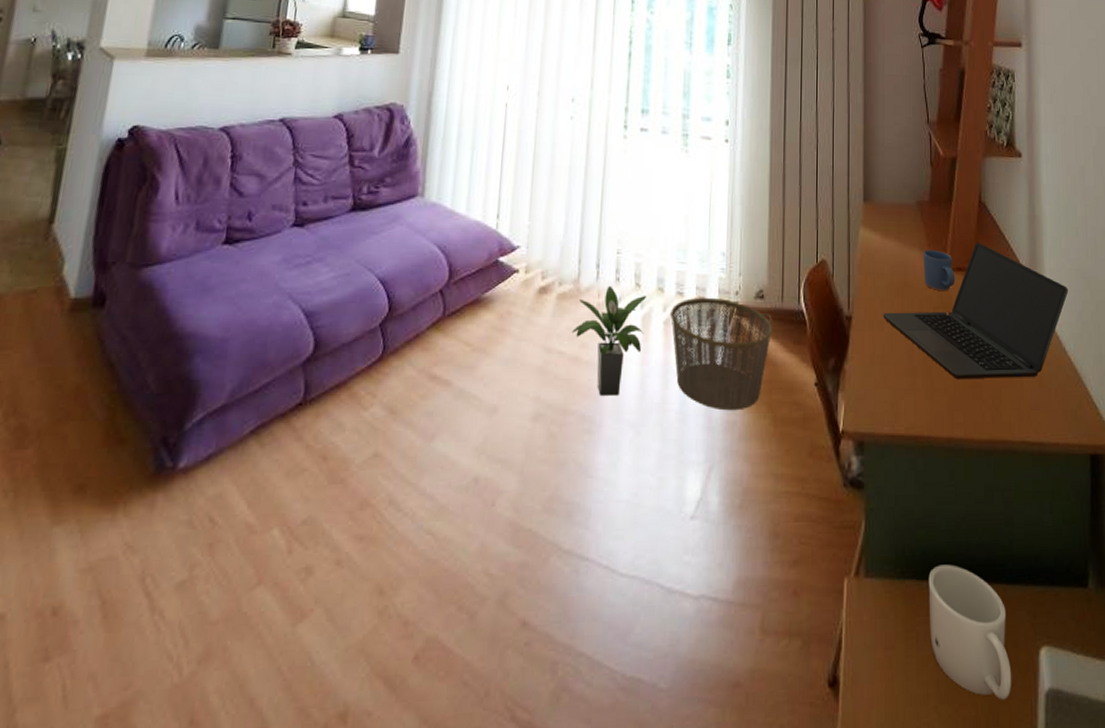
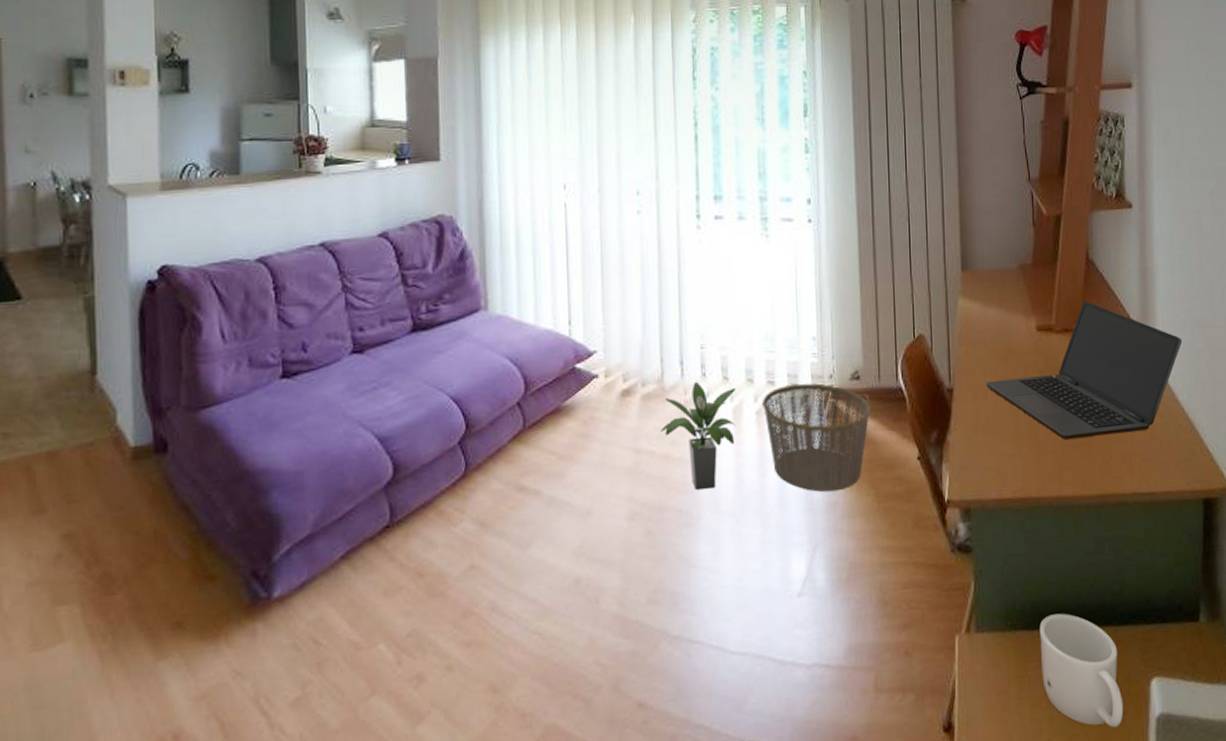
mug: present [923,249,955,292] -> none [1027,313,1062,355]

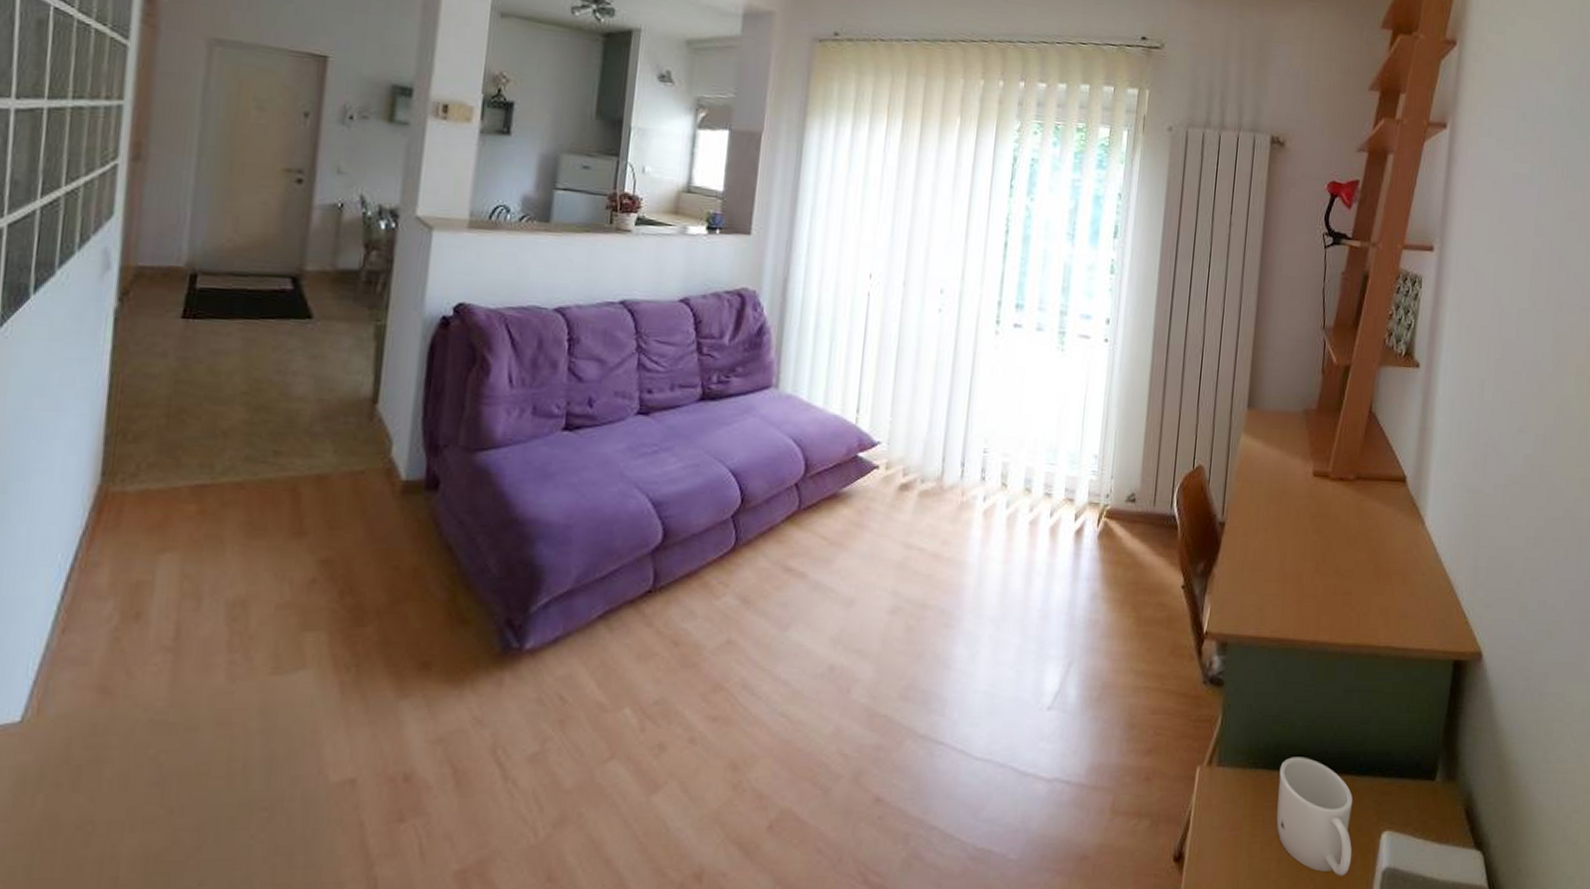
potted plant: present [661,381,736,490] -> none [933,484,1014,592]
basket: present [761,383,871,492] -> none [1036,499,1143,610]
laptop: present [986,301,1182,439] -> none [1257,453,1452,587]

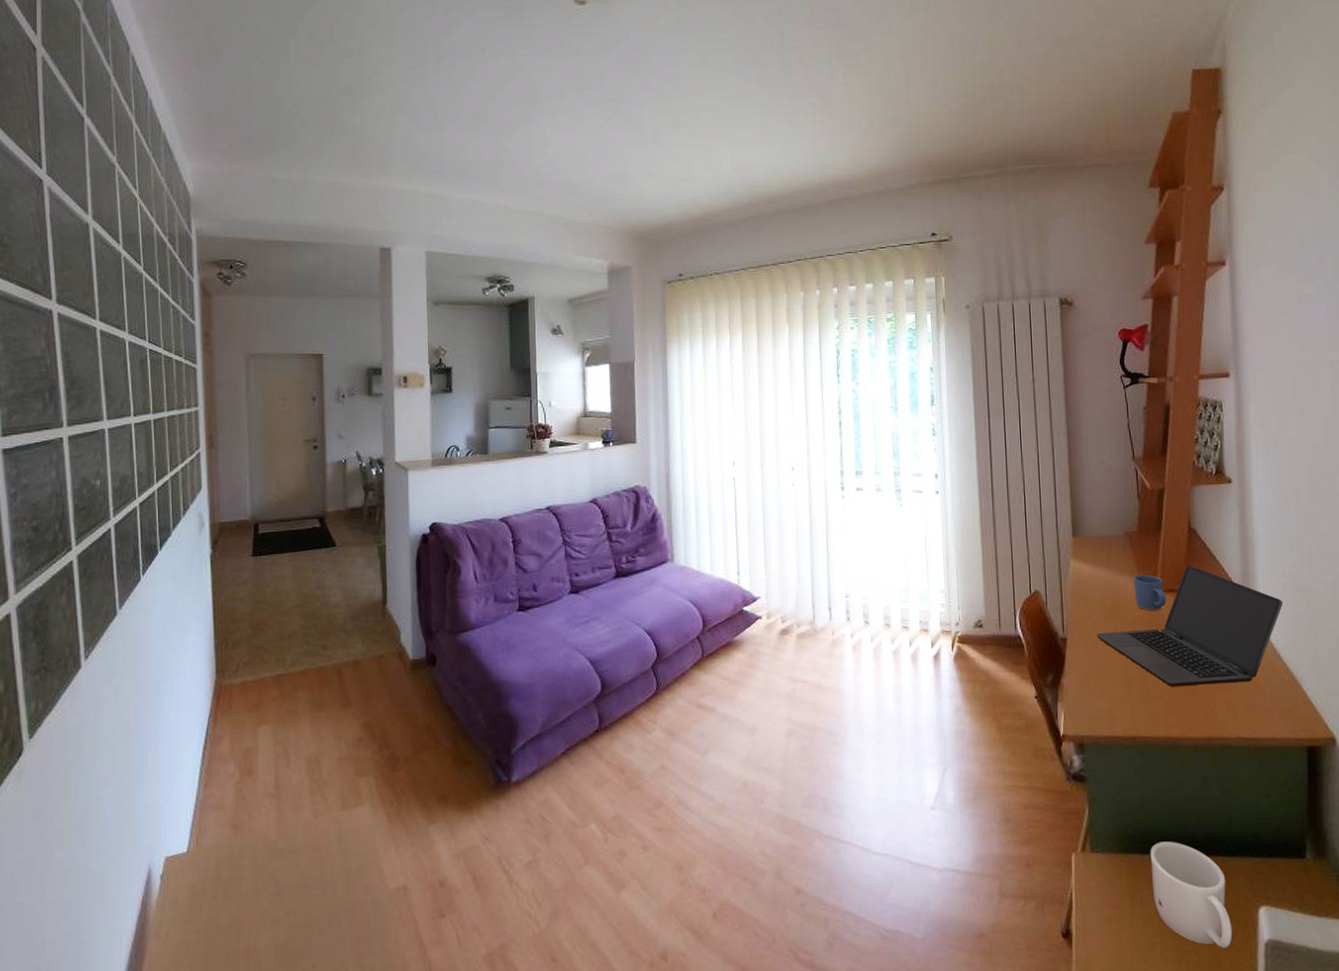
laptop: none [1257,453,1452,587] -> present [1097,565,1283,686]
mug: none [1303,458,1336,501] -> present [1133,574,1167,611]

